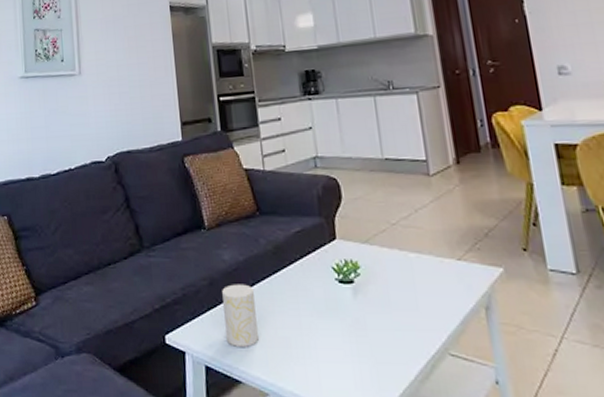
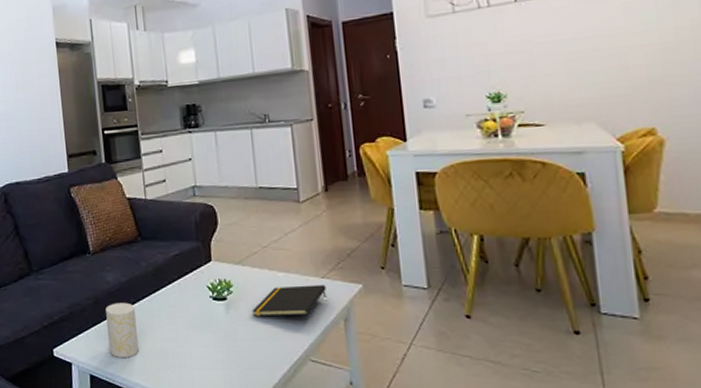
notepad: none [381,267,465,303] -> present [251,284,327,317]

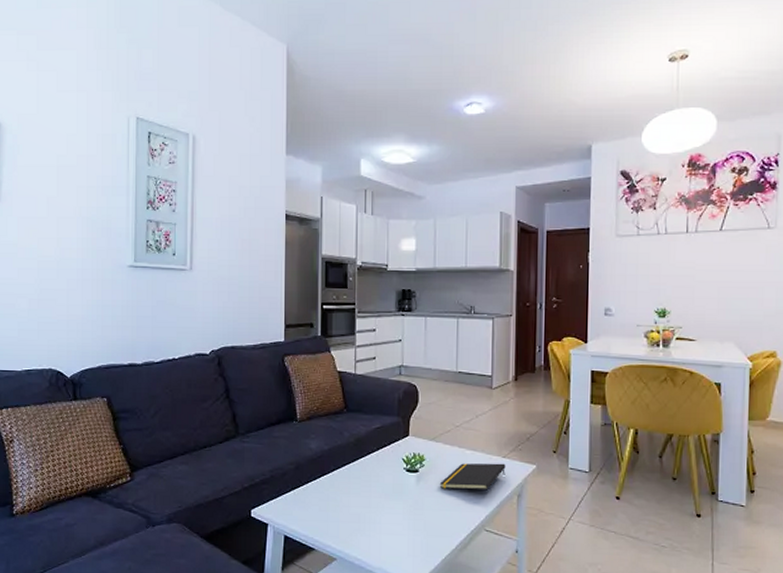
cup: present [105,302,139,357] -> none [306,469,333,521]

